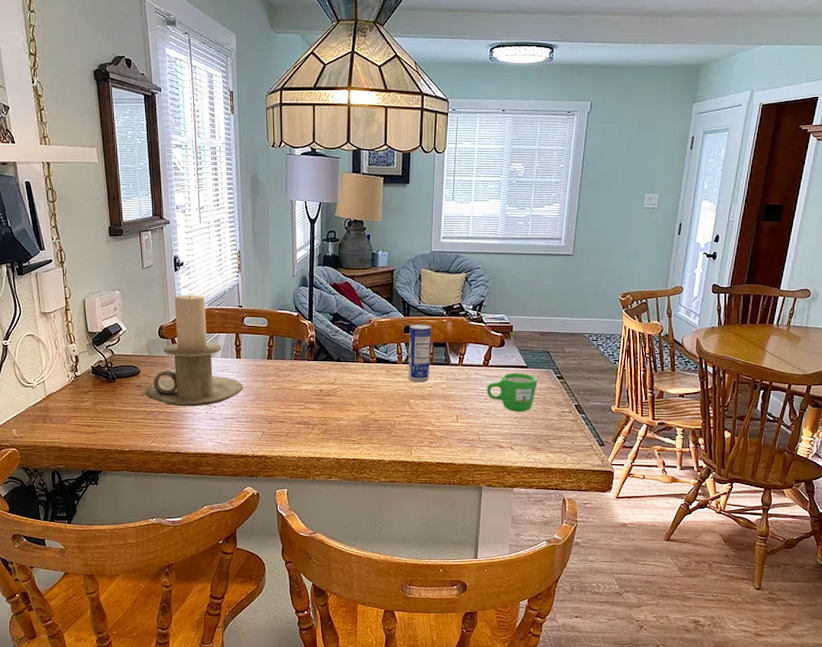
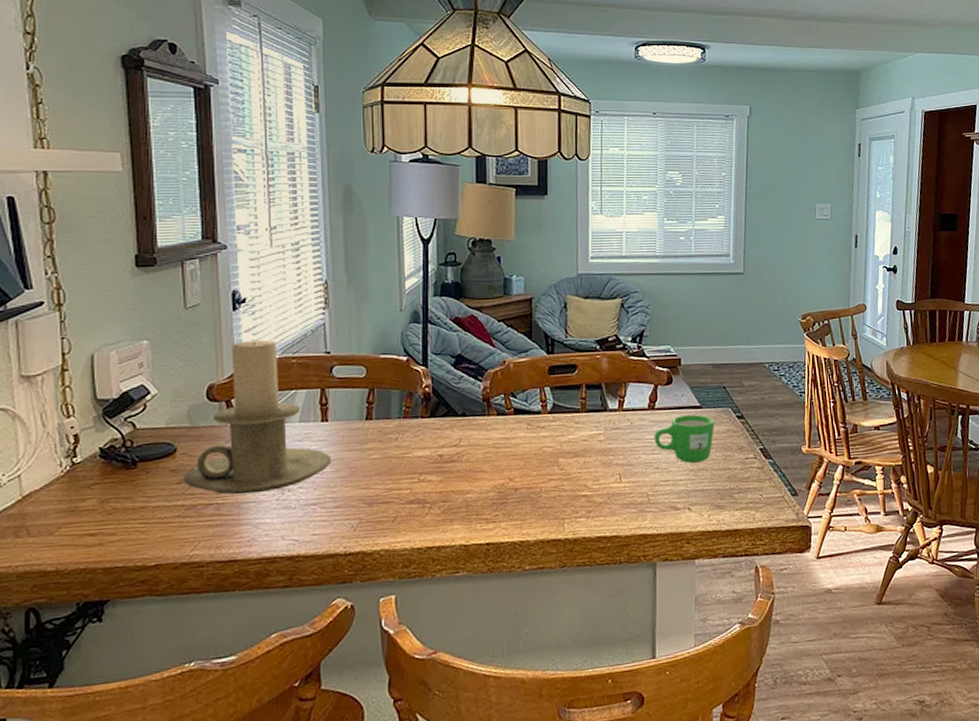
beverage can: present [408,323,431,383] -> none [554,362,584,437]

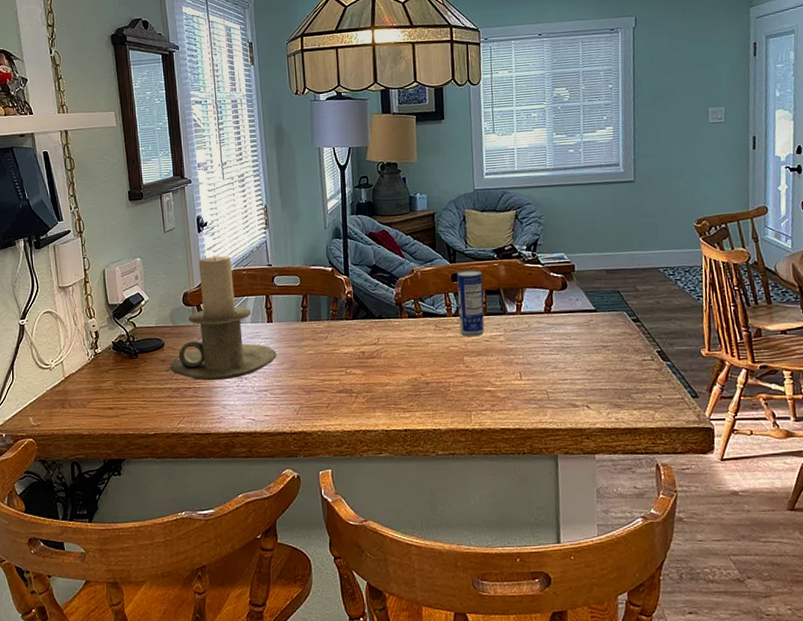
beverage can: none [554,362,584,437] -> present [457,269,485,337]
mug: present [654,415,715,463] -> none [551,318,610,364]

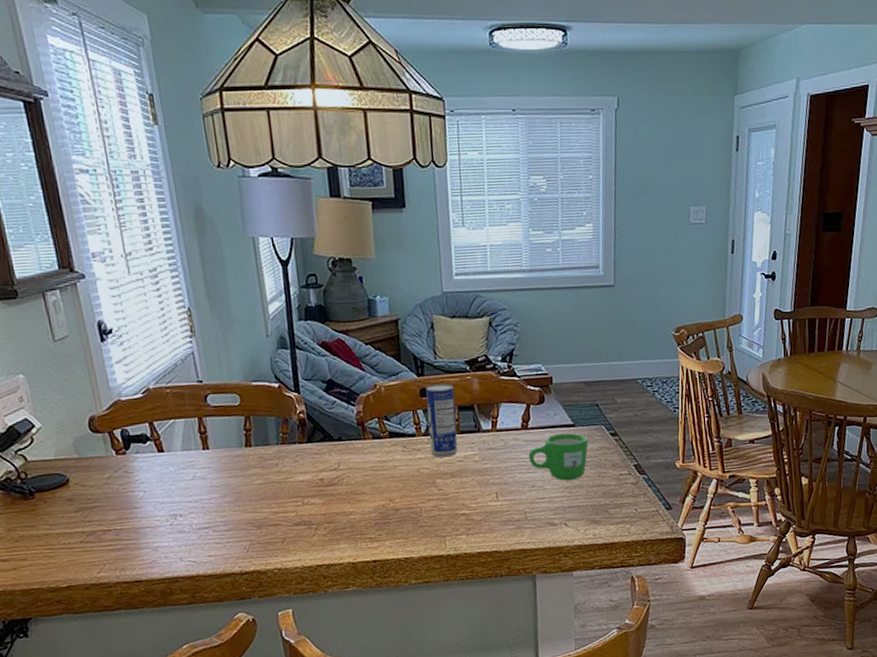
candle holder: present [170,256,277,381] -> none [79,370,218,521]
mug: none [551,318,610,364] -> present [528,433,588,481]

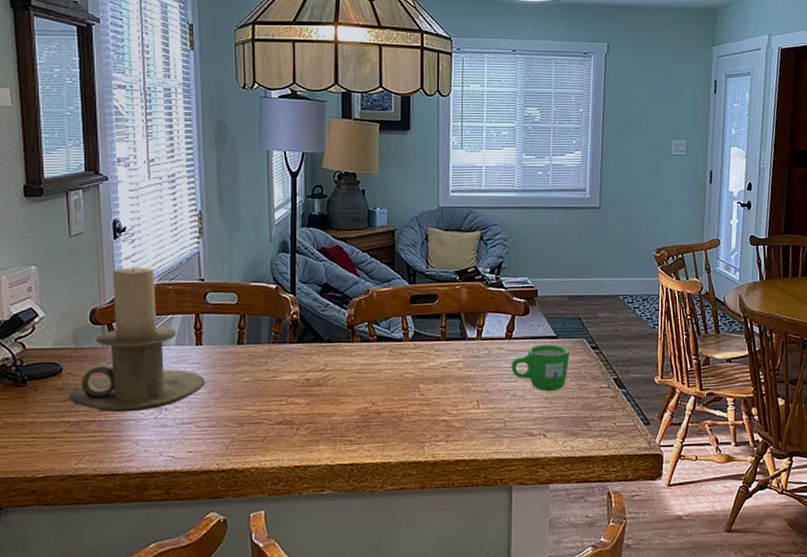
candle holder: none [79,370,218,521] -> present [69,267,206,413]
beverage can: present [425,383,458,458] -> none [415,291,443,364]

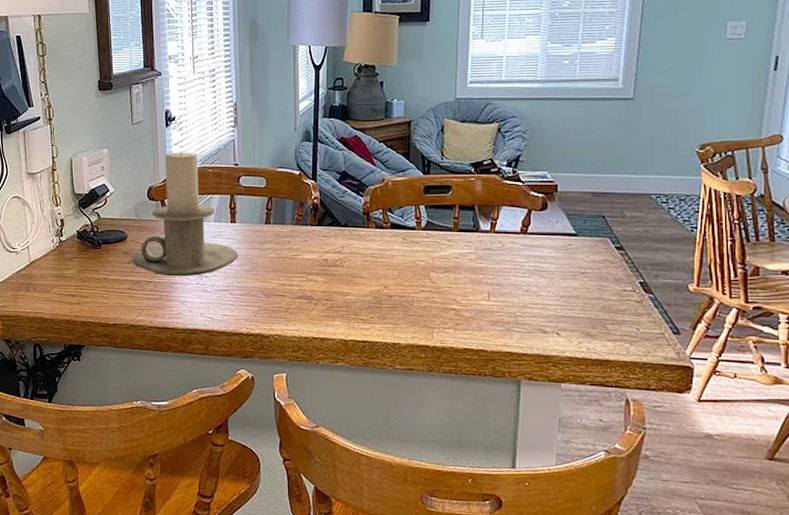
mug: present [511,345,570,391] -> none [525,242,590,289]

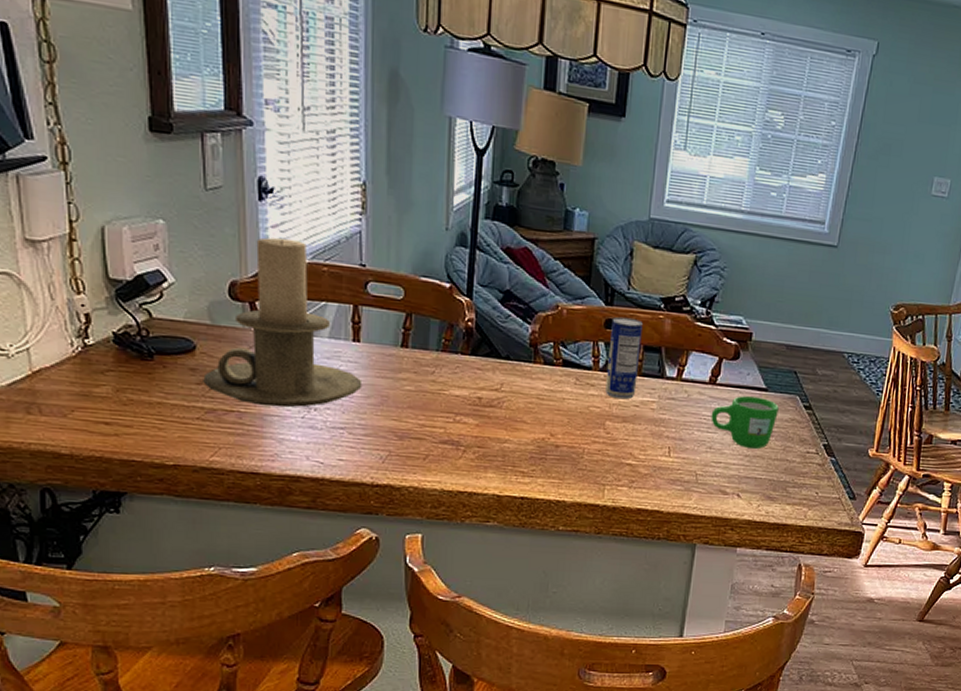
beverage can: none [428,183,456,253] -> present [605,316,643,400]
mug: none [525,242,590,289] -> present [711,396,779,449]

